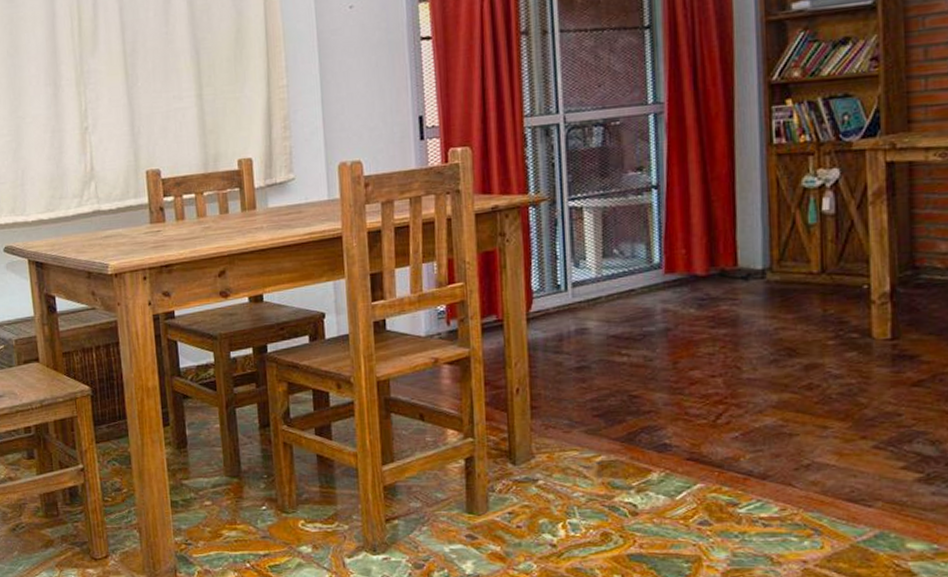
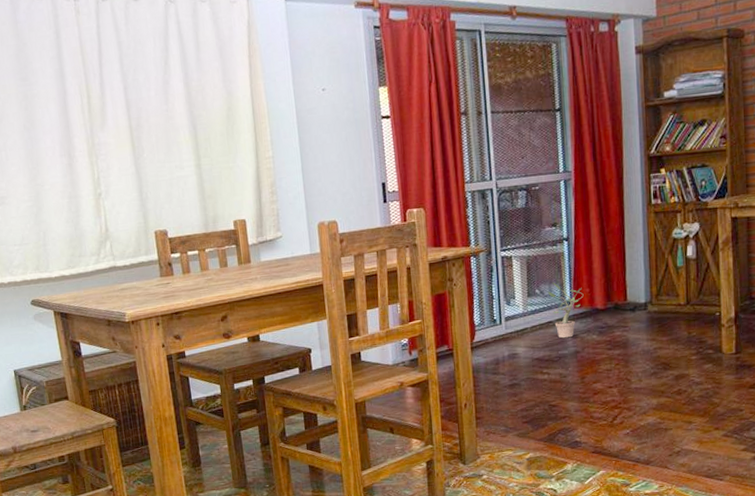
potted plant: none [629,240,678,312] -> present [548,282,584,338]

